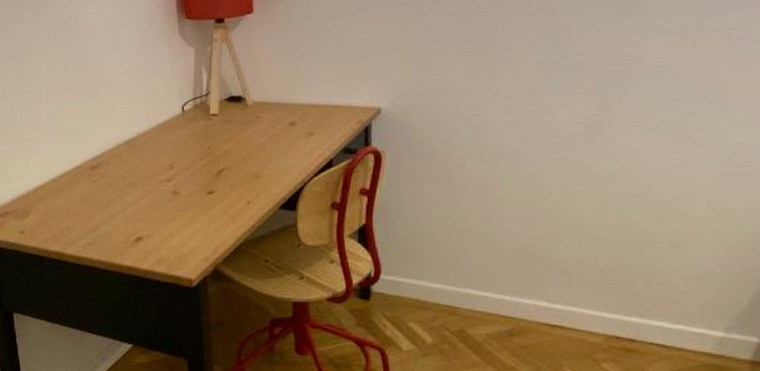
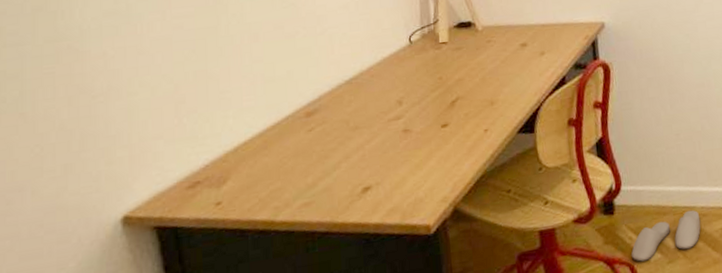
slippers: none [383,310,464,349] -> present [631,209,701,262]

